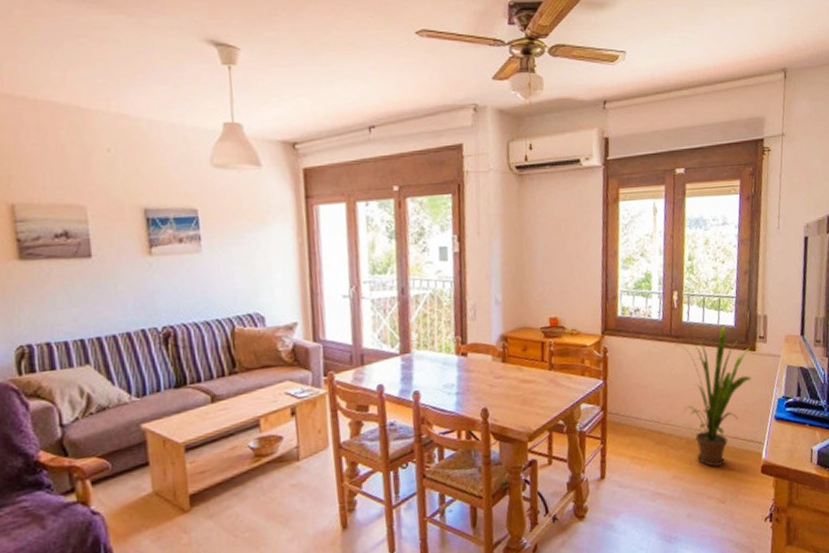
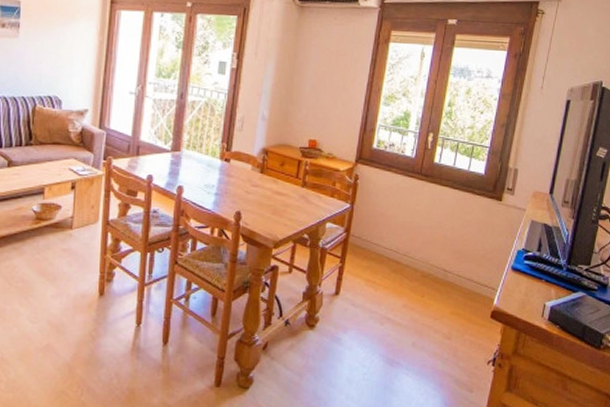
house plant: present [675,325,752,467] -> none [424,171,498,303]

